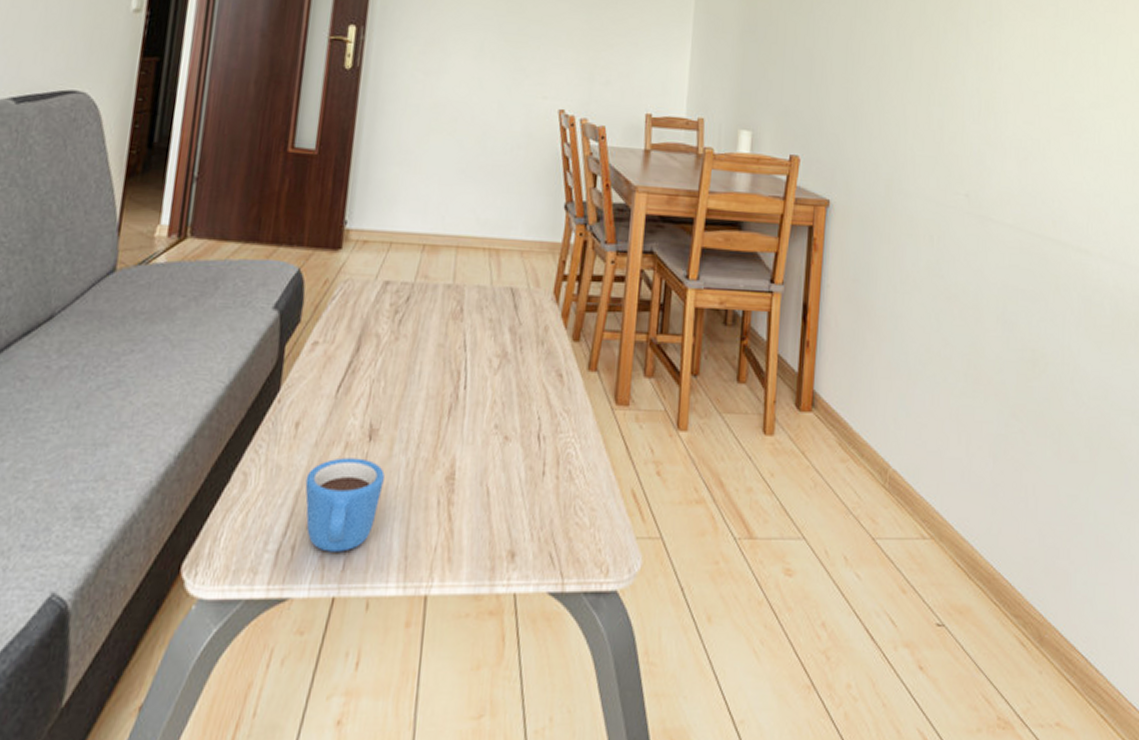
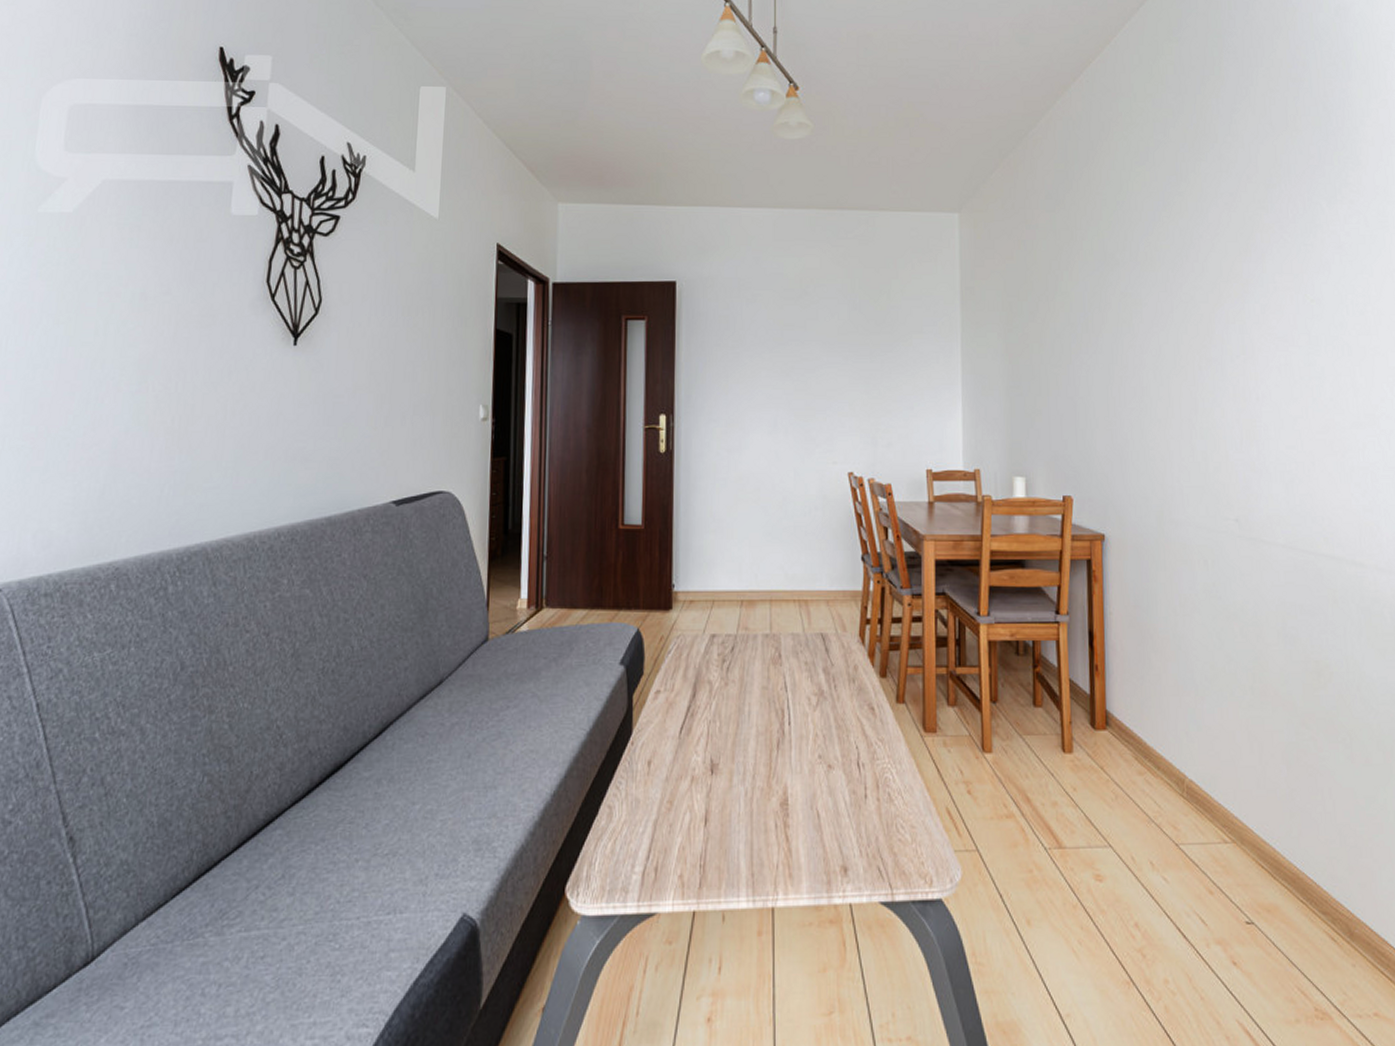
mug: present [305,457,385,552] -> none [661,789,727,872]

